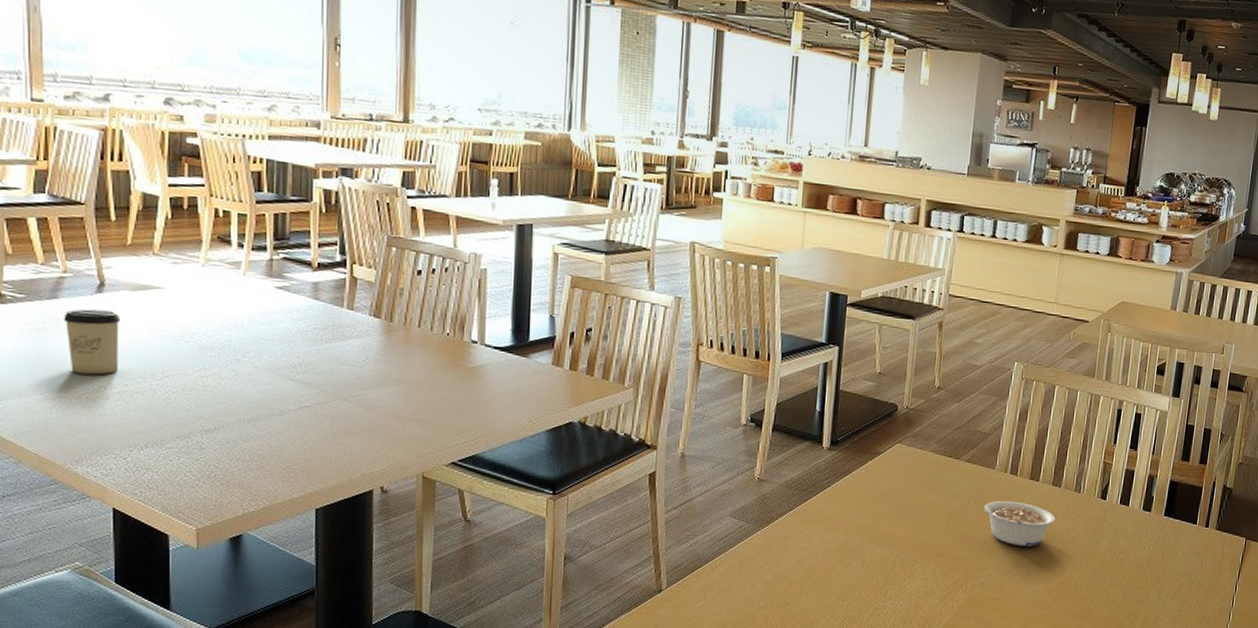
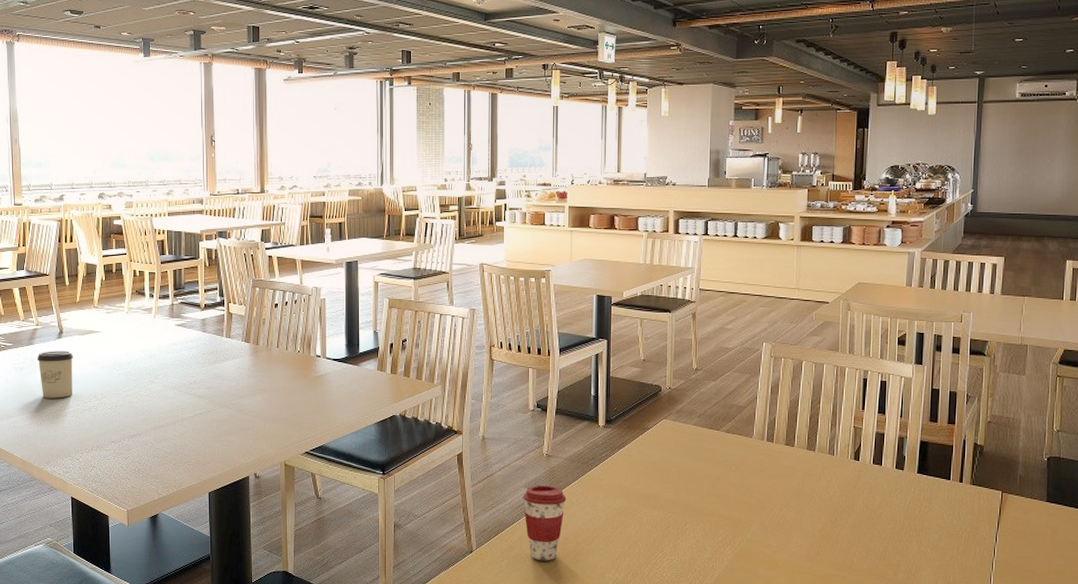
coffee cup: none [727,514,779,604] -> present [523,484,567,561]
legume: present [984,500,1055,547] -> none [746,465,812,506]

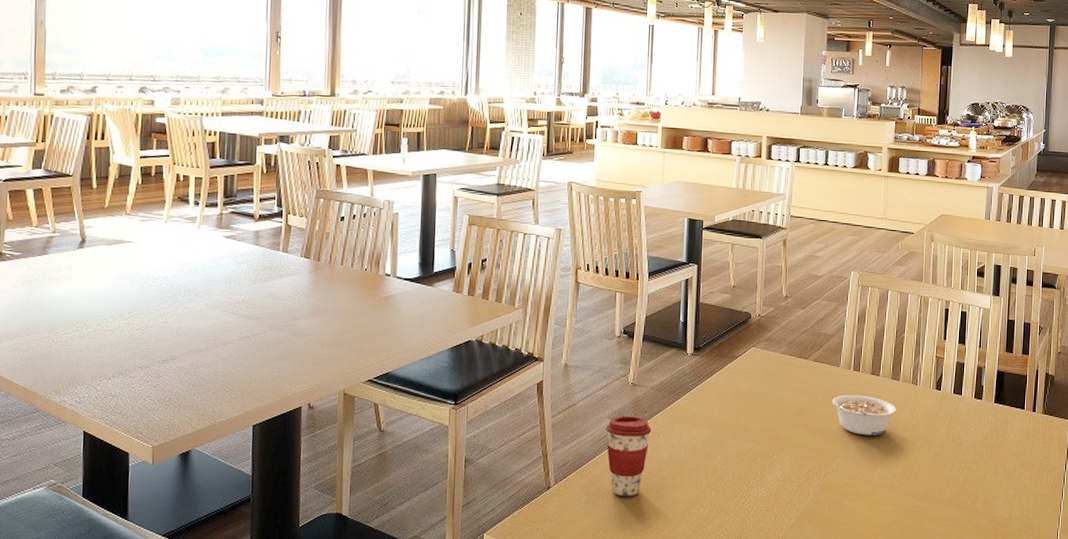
cup: present [37,351,74,399] -> none [51,262,97,317]
legume: none [746,465,812,506] -> present [832,394,896,436]

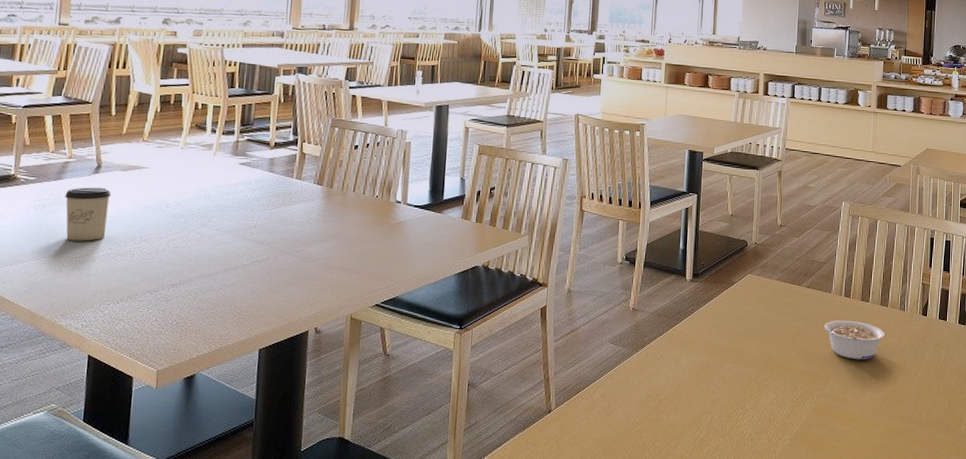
cup: none [51,262,97,317] -> present [65,187,111,241]
coffee cup: present [606,415,652,497] -> none [607,340,651,420]

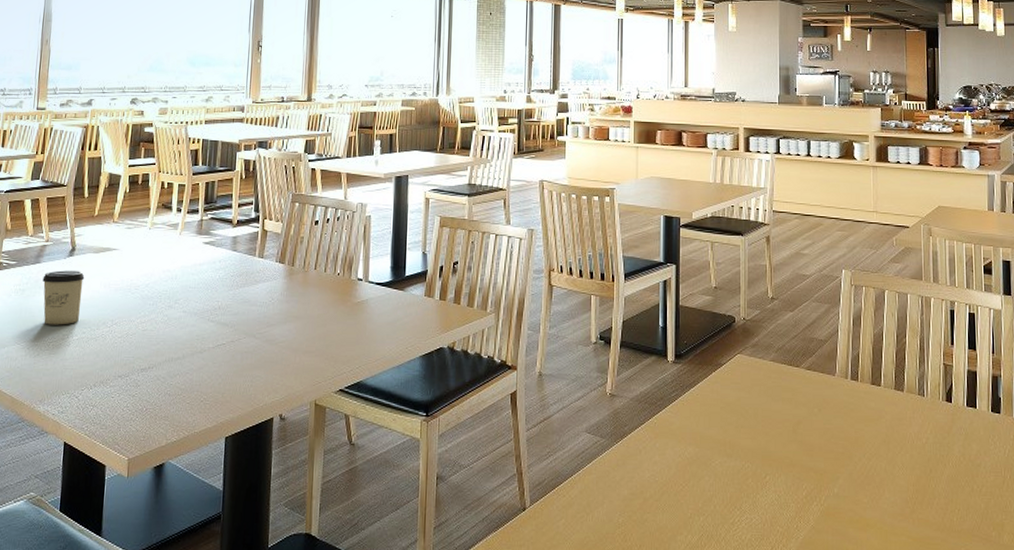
legume: present [824,320,885,360] -> none [830,407,902,455]

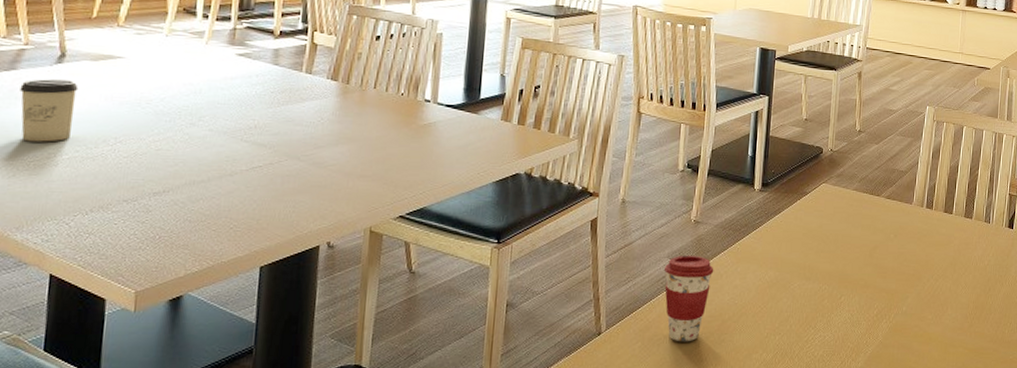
coffee cup: none [584,429,633,521] -> present [664,255,714,342]

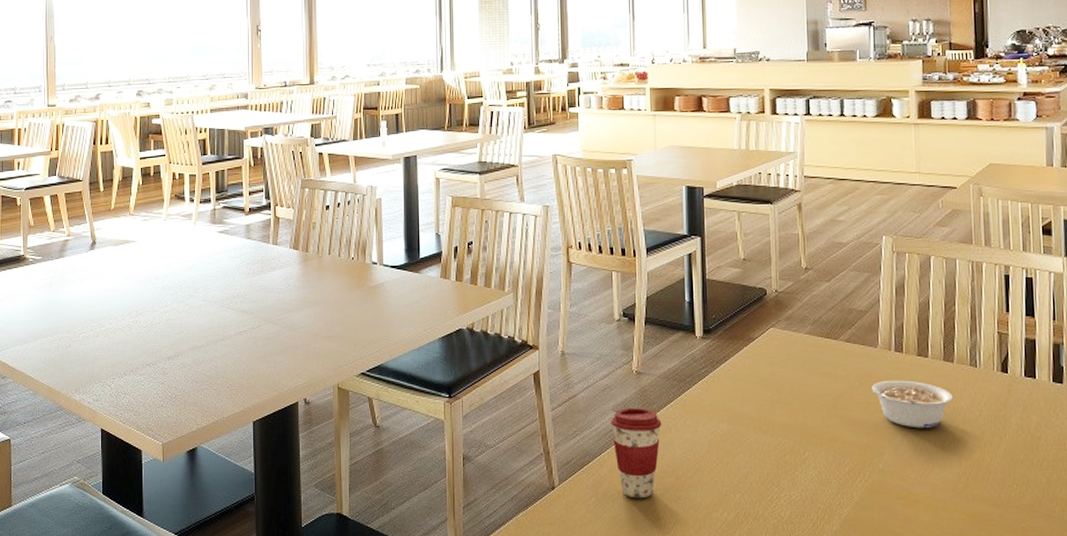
cup: present [20,79,79,142] -> none [68,264,107,317]
legume: none [904,233,968,276] -> present [872,380,953,429]

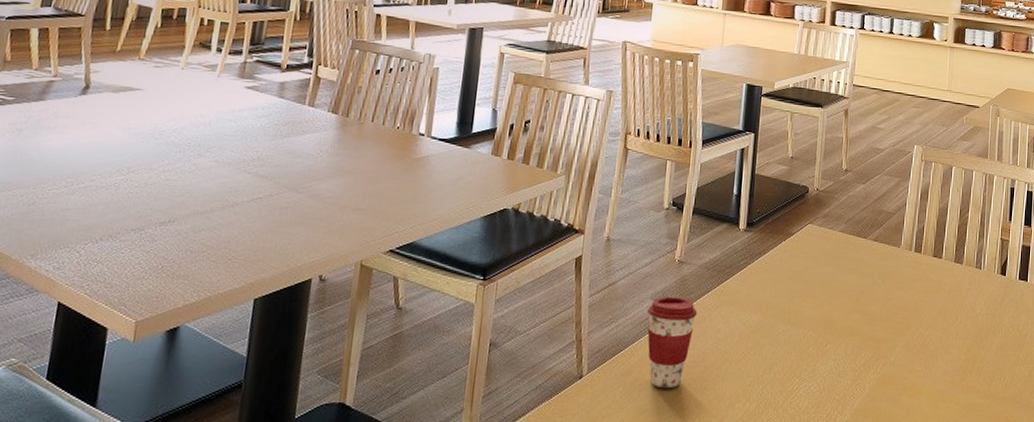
legume: present [872,380,953,429] -> none [892,278,959,325]

